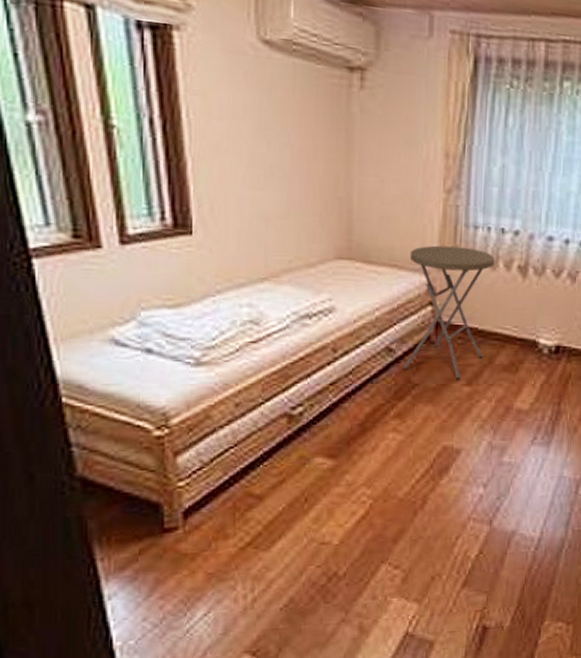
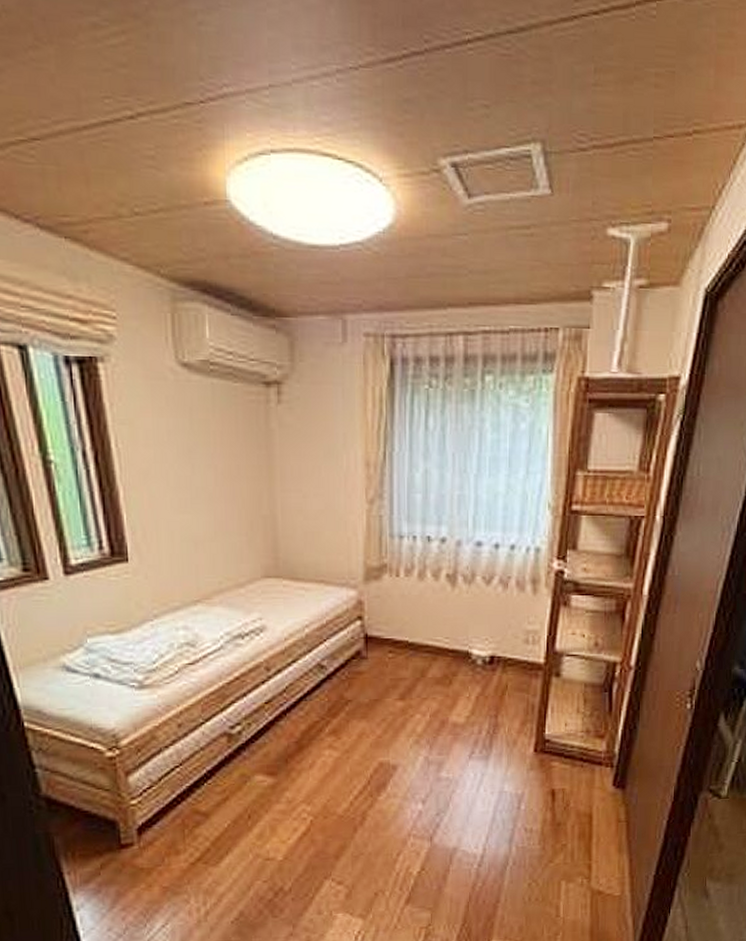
side table: present [403,245,495,380] -> none [335,558,422,695]

